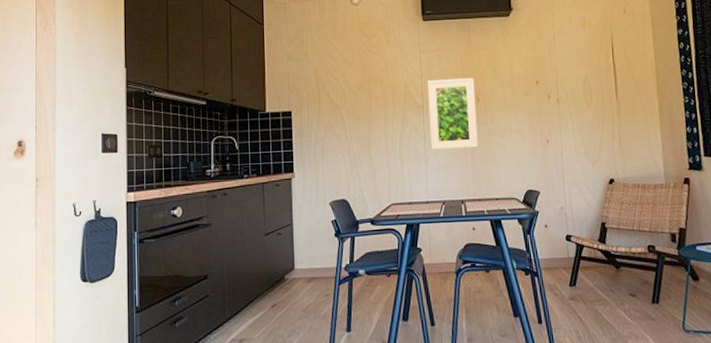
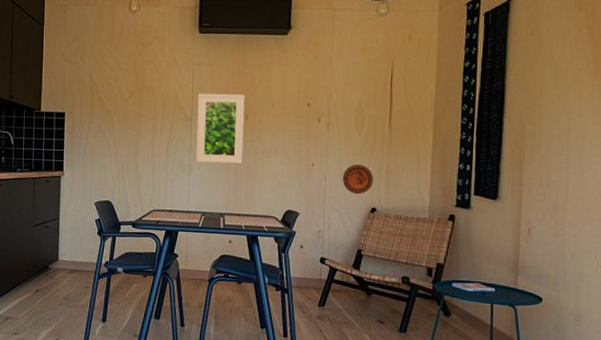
decorative plate: none [577,136,608,167] -> present [342,164,373,195]

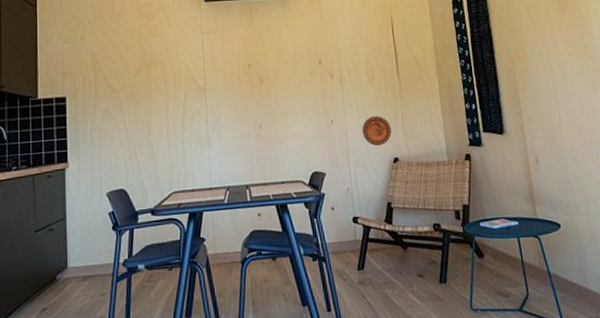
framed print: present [195,93,245,164] -> none [209,58,263,134]

